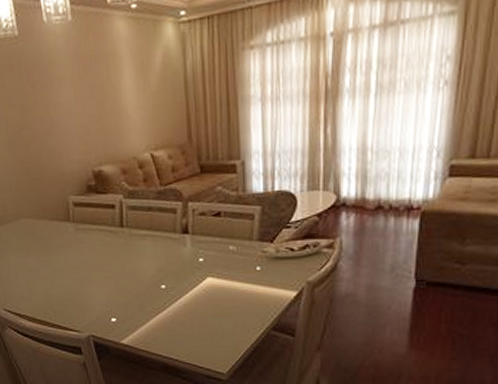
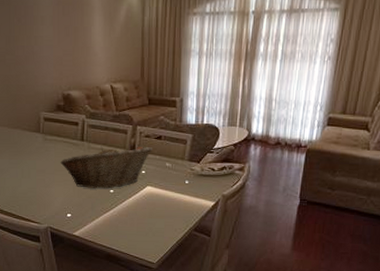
fruit basket: none [97,227,210,285] -> present [60,146,152,189]

